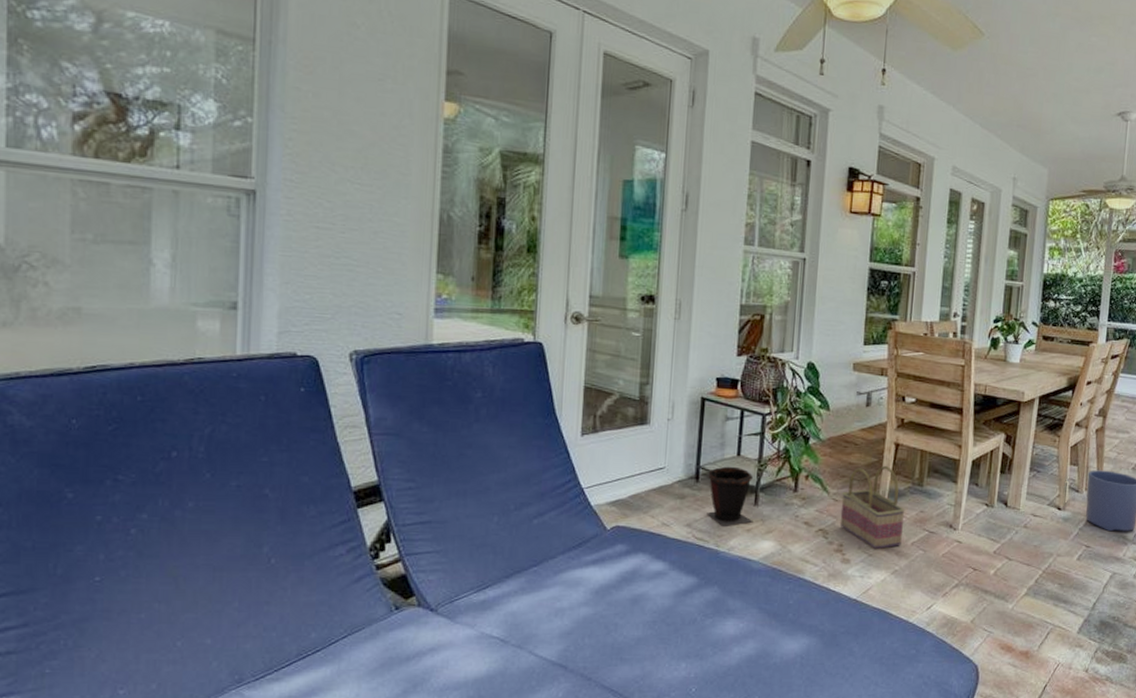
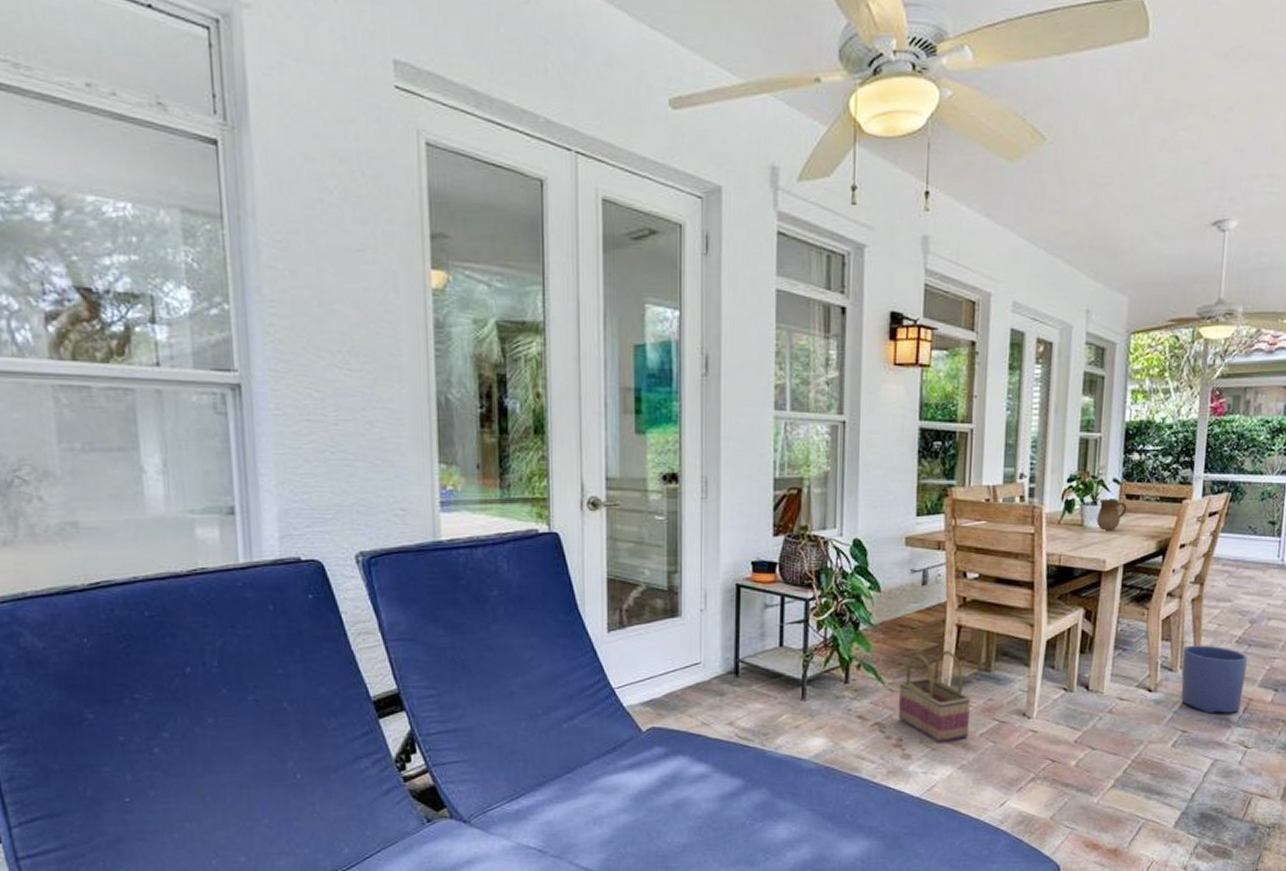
planter pot: present [706,466,753,526] -> none [748,658,801,724]
ceramic jug: none [1017,338,1044,367] -> present [1096,498,1128,531]

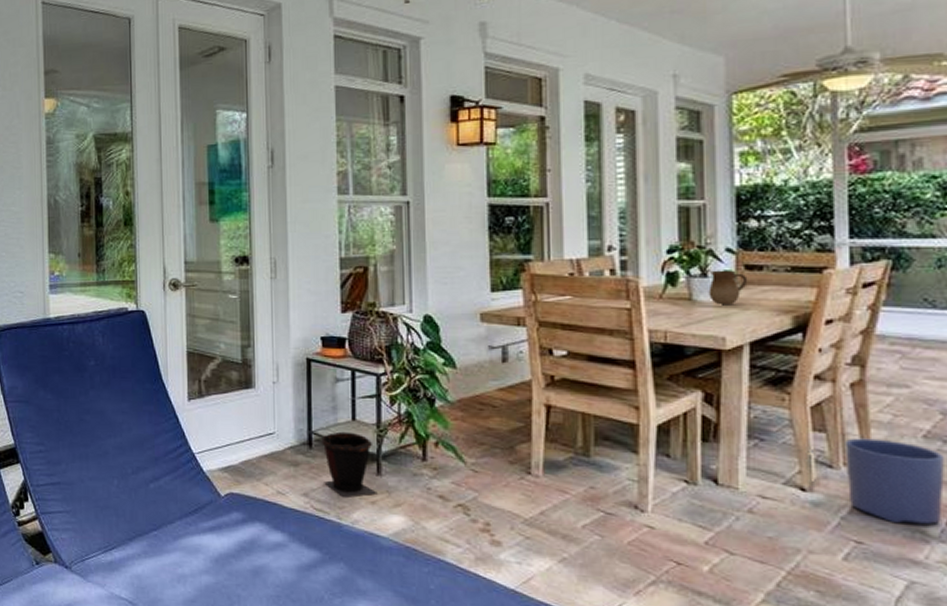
planter pot: none [748,658,801,724] -> present [321,431,378,497]
basket: present [897,649,972,743] -> none [482,431,569,532]

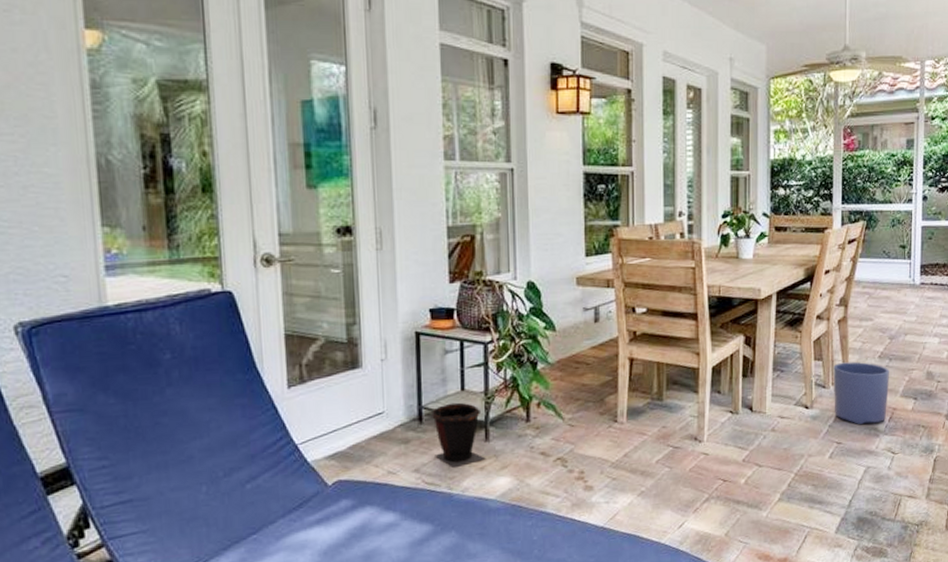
ceramic jug: present [708,270,748,306] -> none [750,231,777,262]

